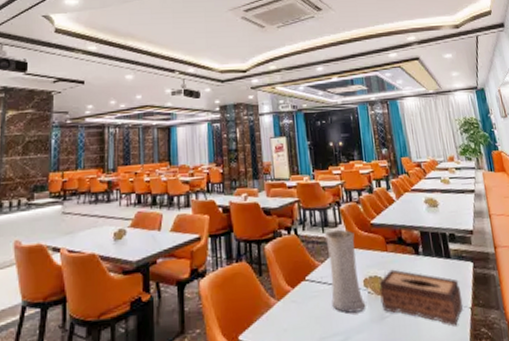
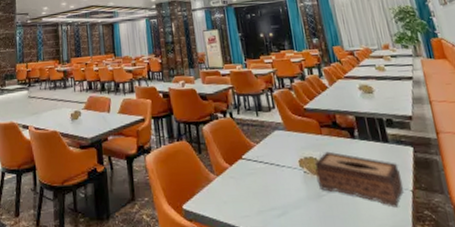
vase: present [325,229,366,314] -> none [259,113,303,191]

